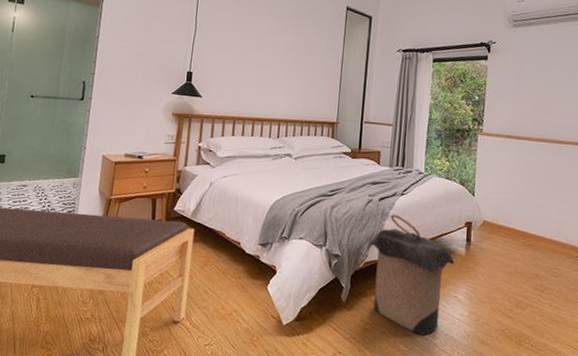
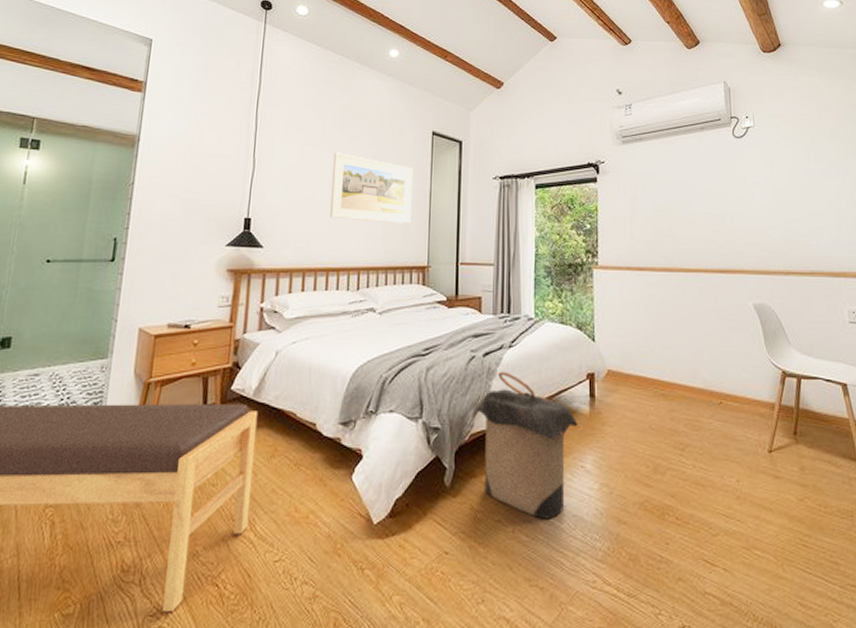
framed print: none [257,20,328,85] -> present [329,153,413,223]

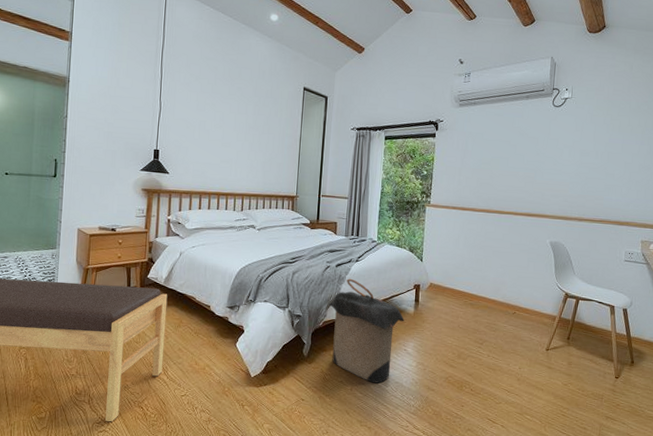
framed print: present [329,153,413,223] -> none [220,100,287,162]

